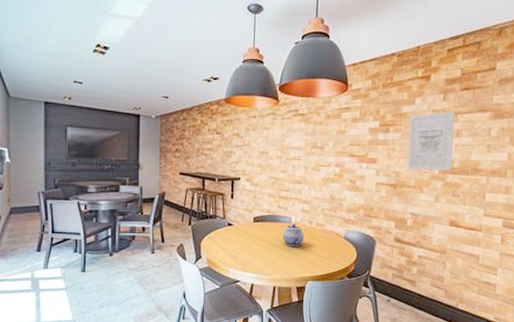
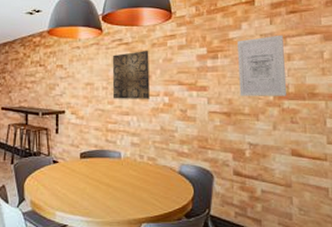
teapot: present [282,224,305,246] -> none [112,159,136,184]
wall art: none [286,122,323,169] -> present [112,51,150,99]

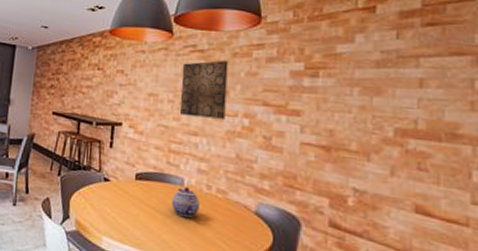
teapot: none [112,159,136,184] -> present [171,187,201,218]
wall art: present [238,35,287,96] -> none [345,52,415,134]

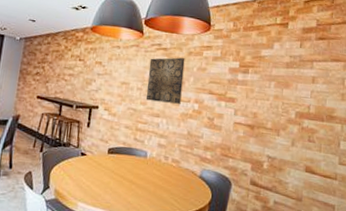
teapot: present [171,187,201,218] -> none [136,158,159,183]

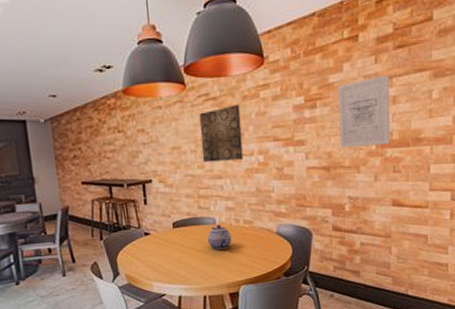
teapot: none [136,158,159,183] -> present [207,224,232,250]
wall art: none [264,58,310,116] -> present [338,74,391,148]

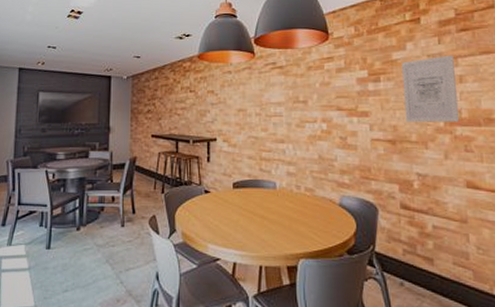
wall art: present [199,105,243,163] -> none [265,74,306,126]
teapot: present [207,224,232,250] -> none [266,189,293,216]

